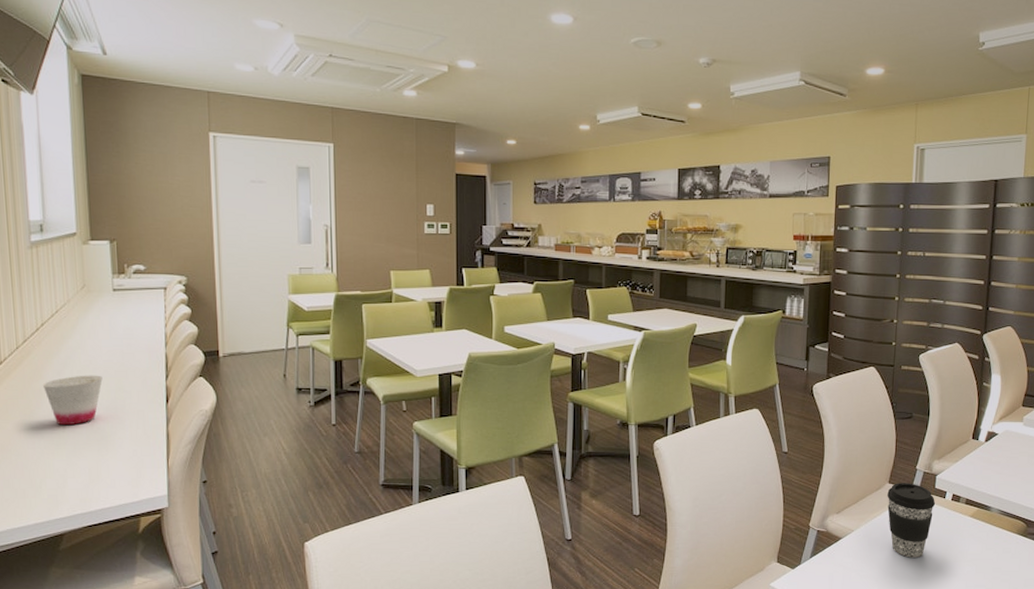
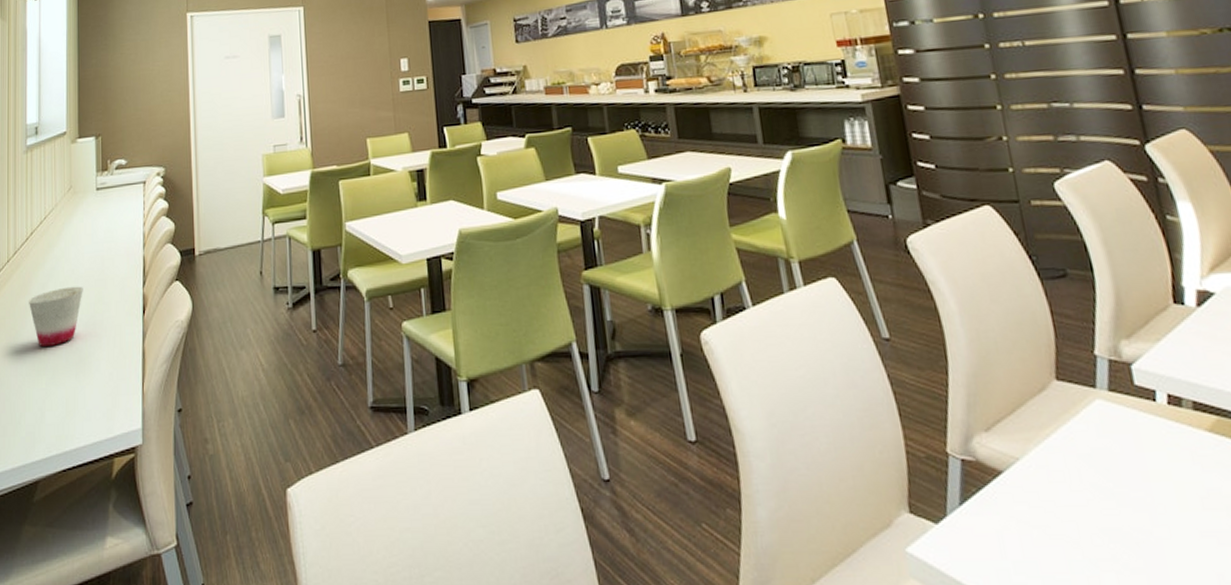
coffee cup: present [887,483,936,558] -> none [1057,378,1146,503]

